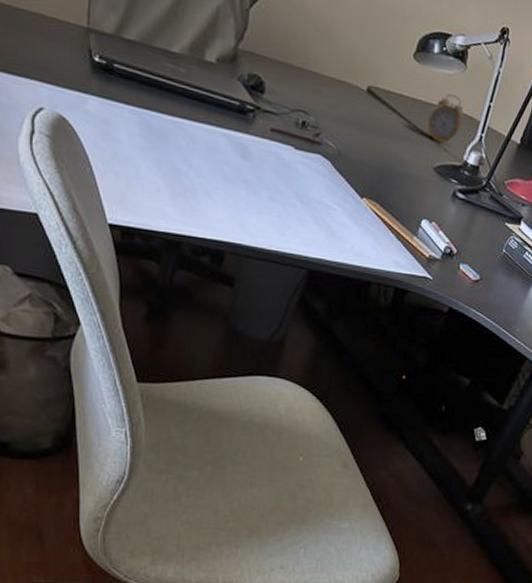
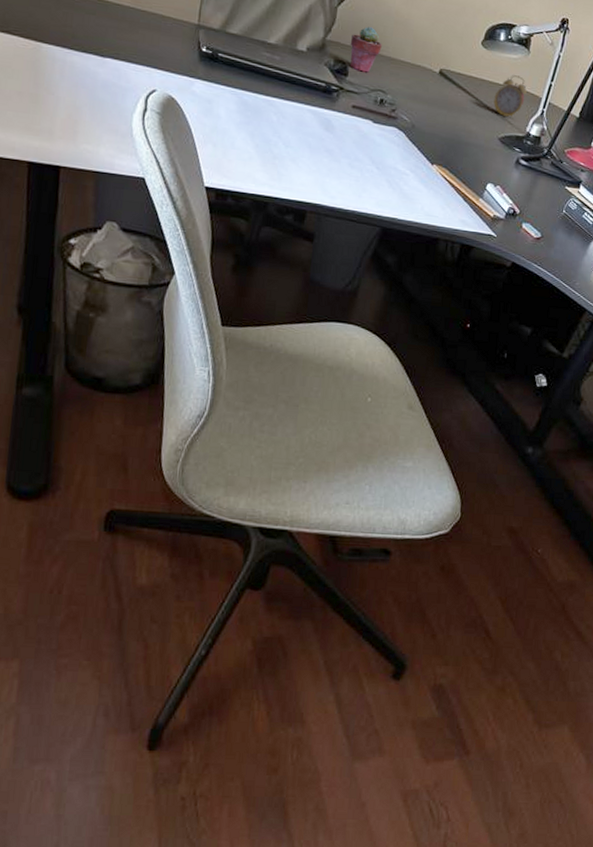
potted succulent: none [265,33,302,91] -> present [349,26,382,74]

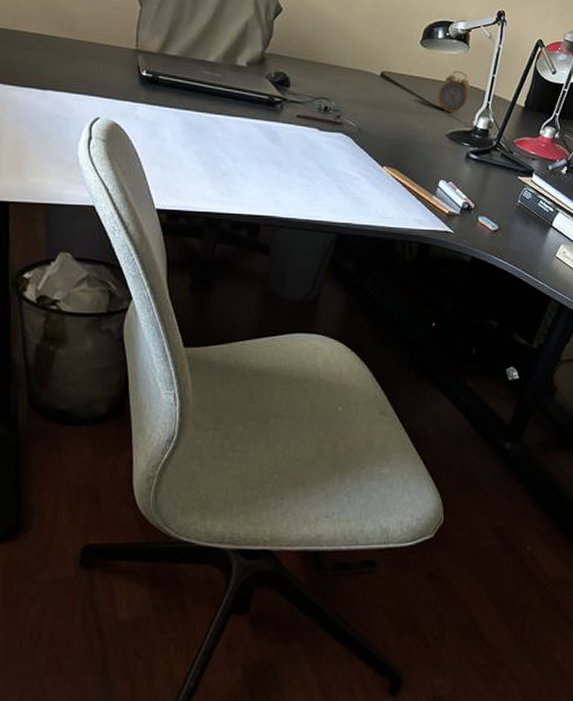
potted succulent: present [349,26,382,74] -> none [289,37,321,83]

